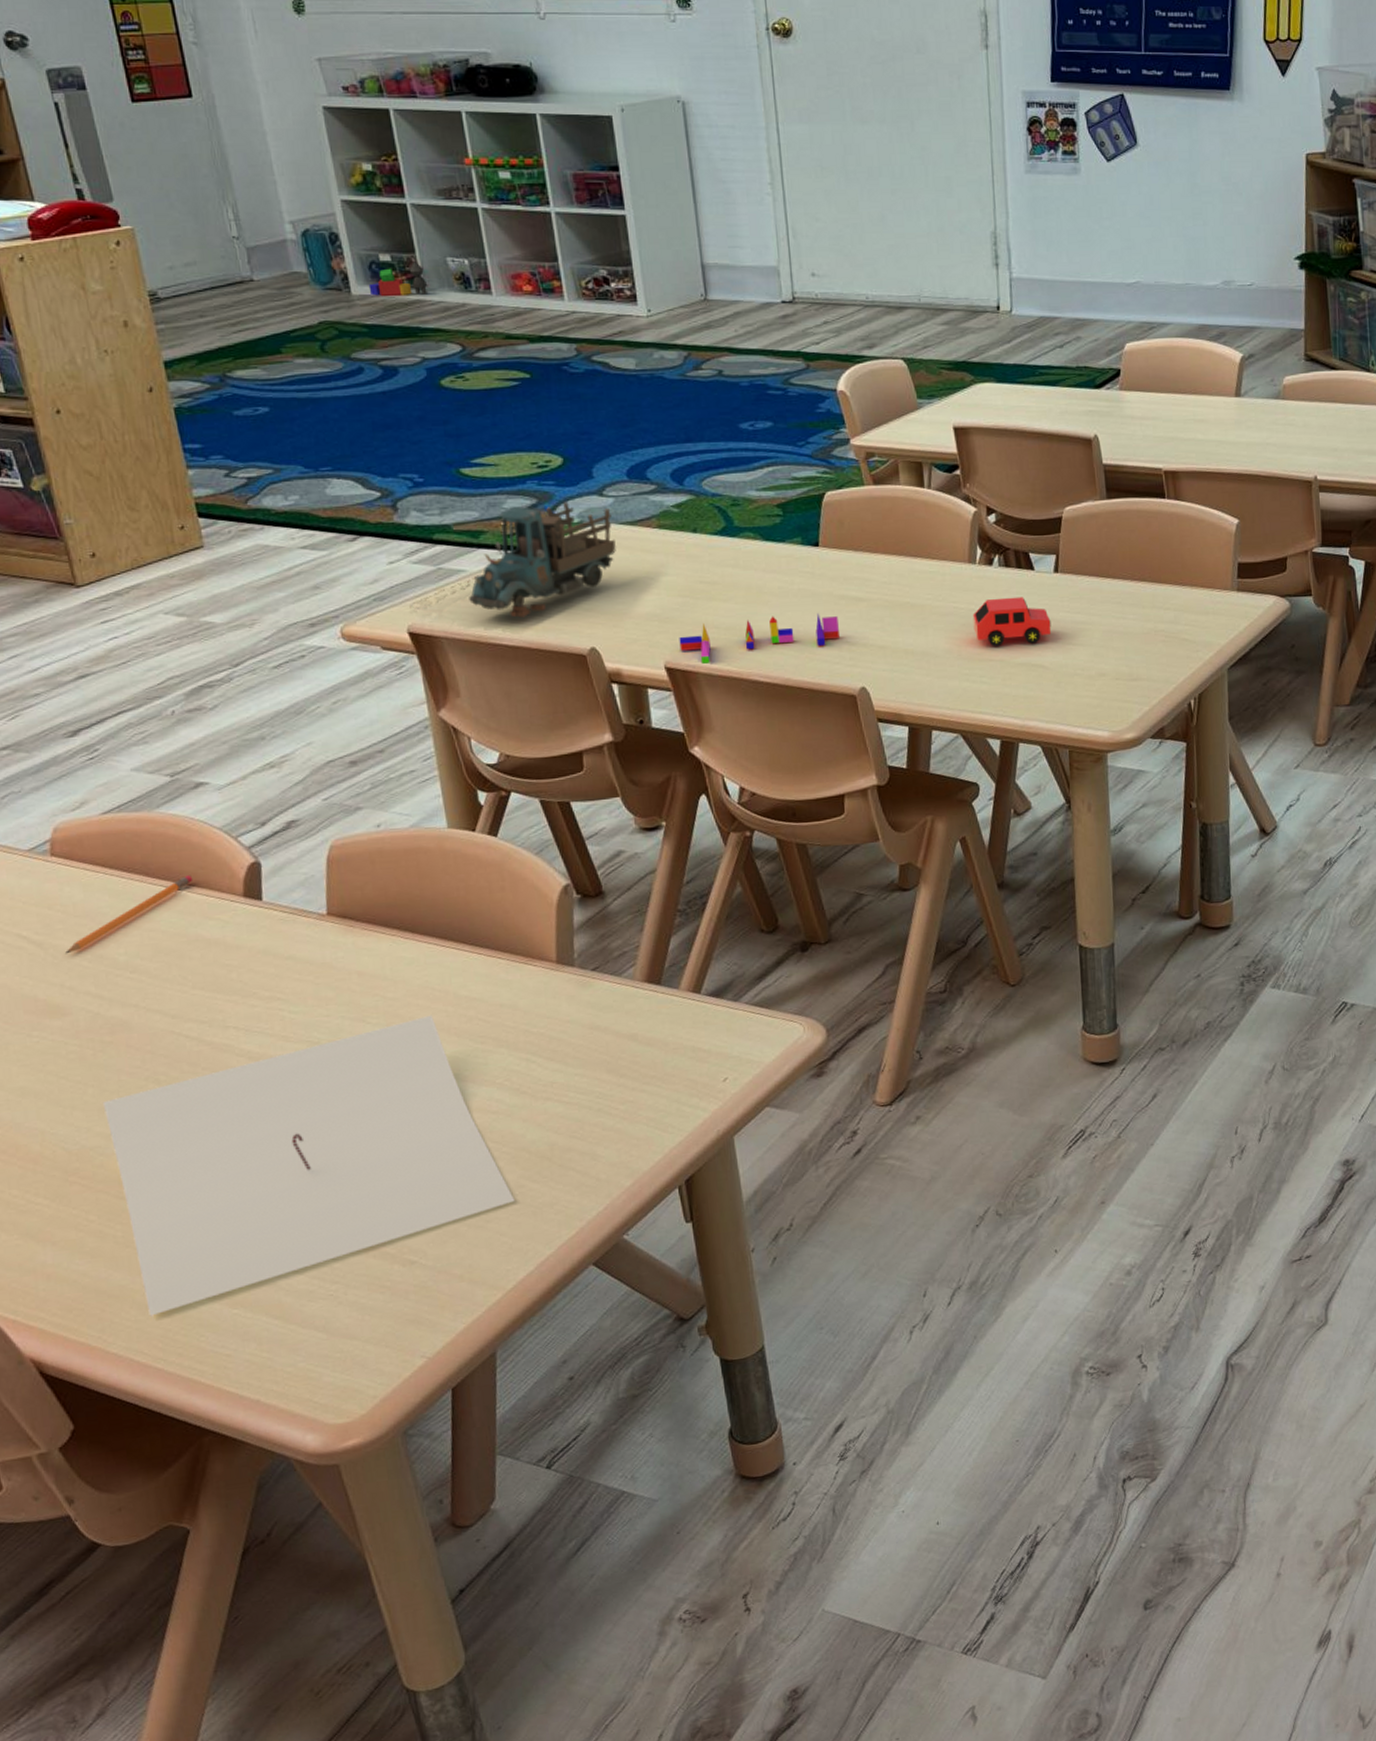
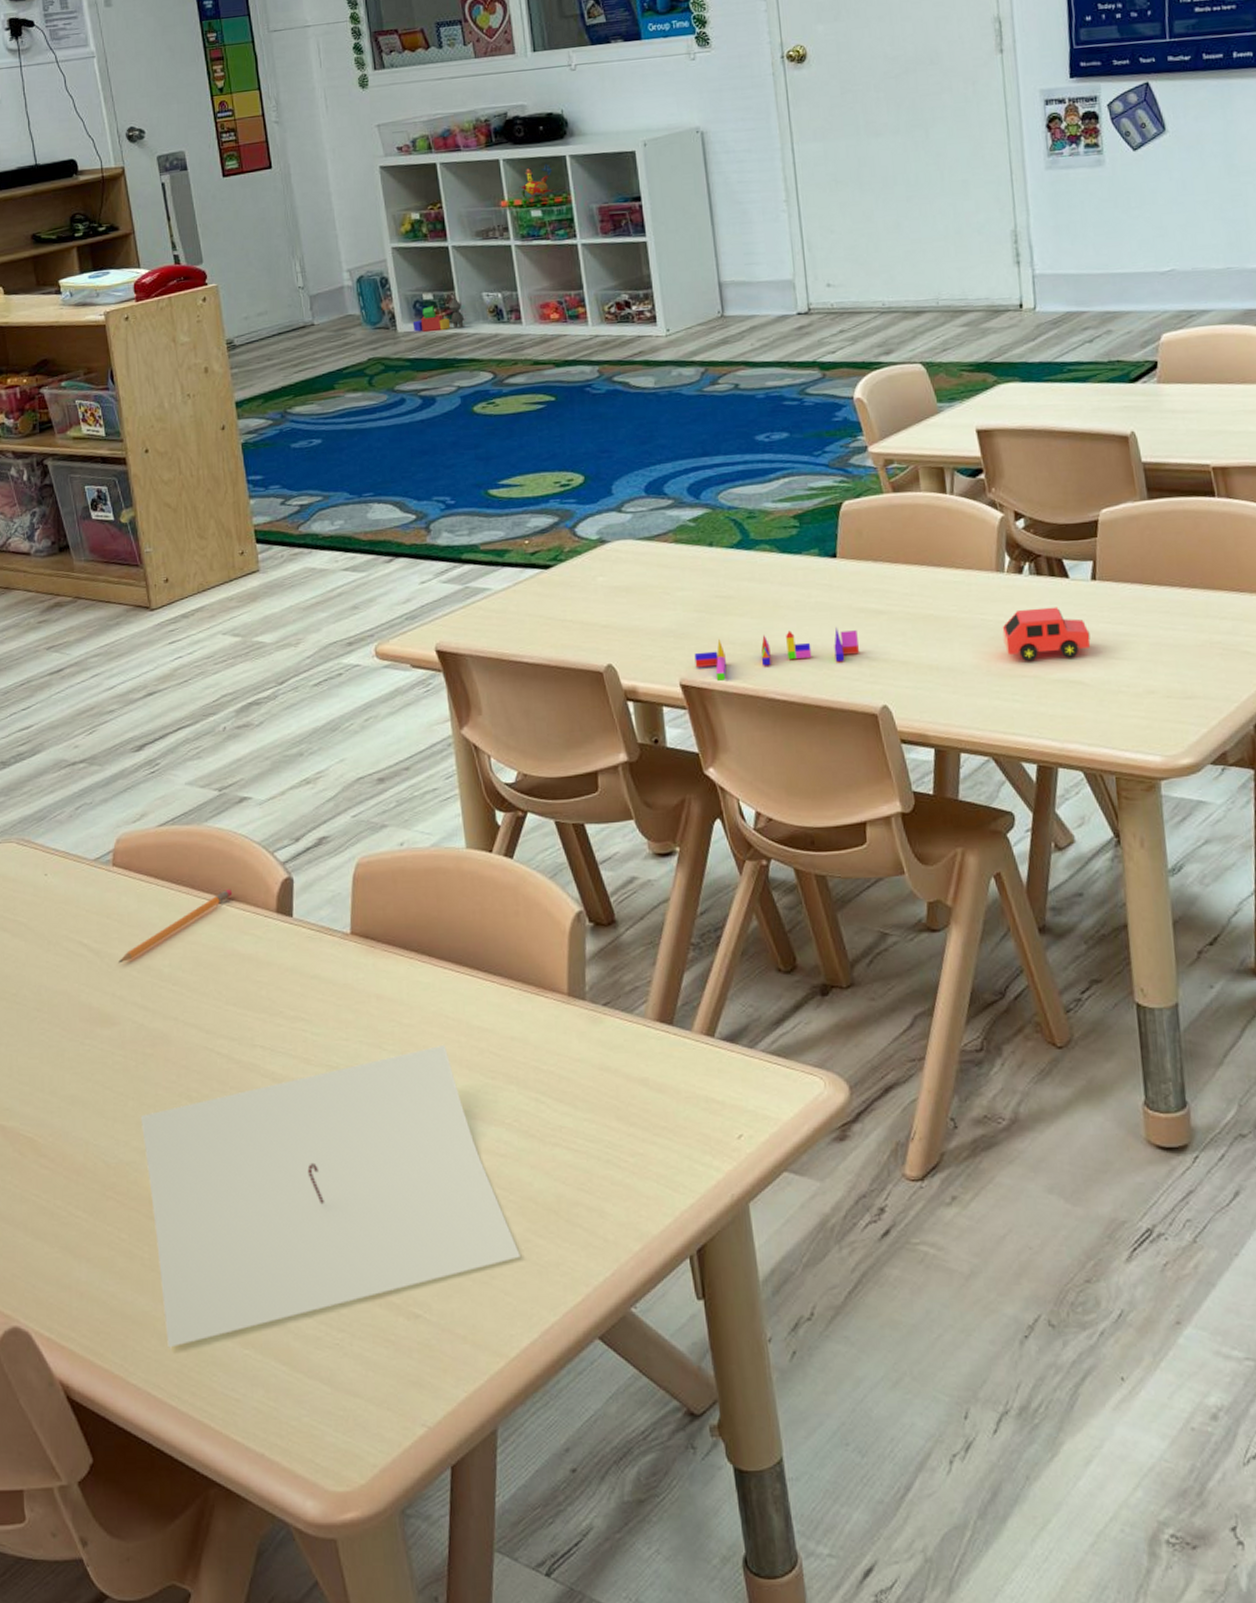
toy truck: present [469,502,616,618] -> none [493,519,634,635]
toy figurine: none [484,121,524,167] -> present [519,164,554,206]

